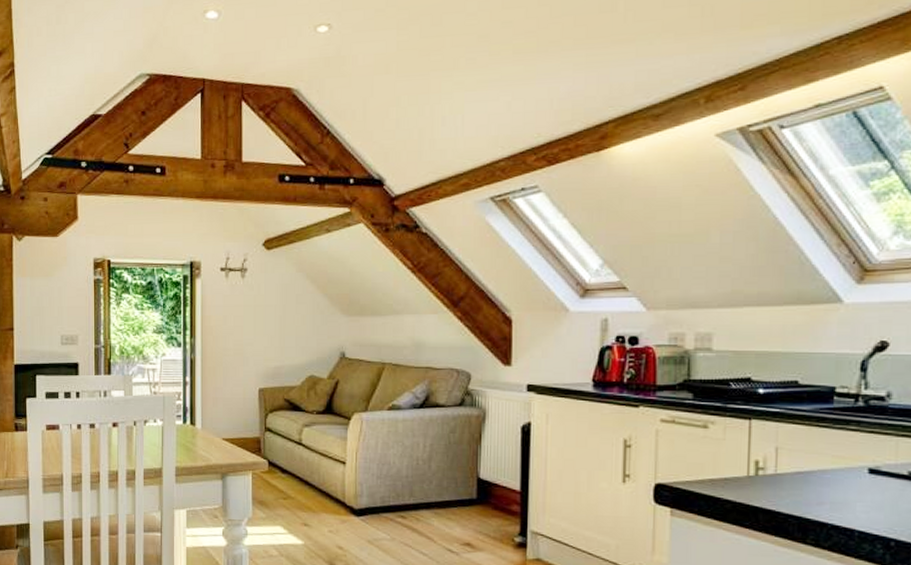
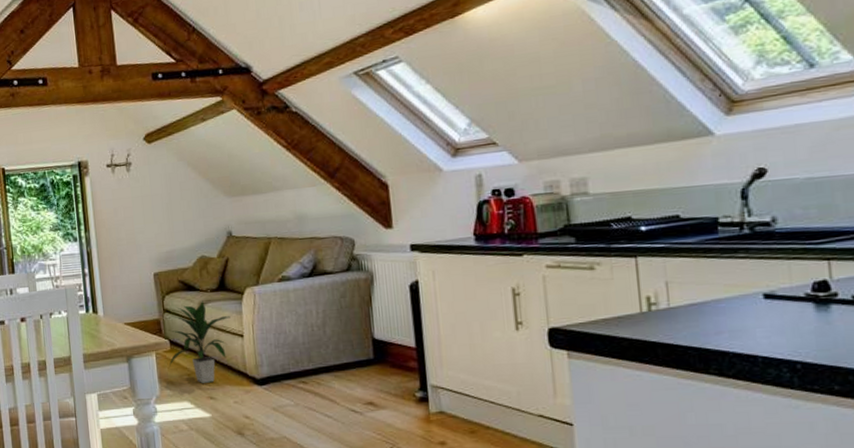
indoor plant: none [266,422,334,510] -> present [169,300,230,384]

